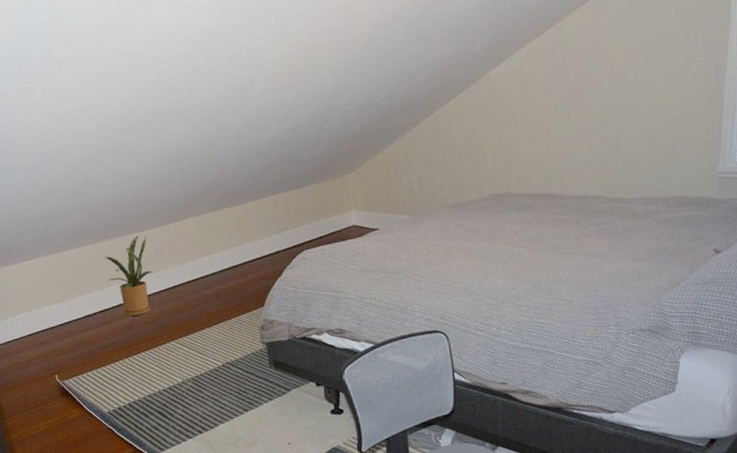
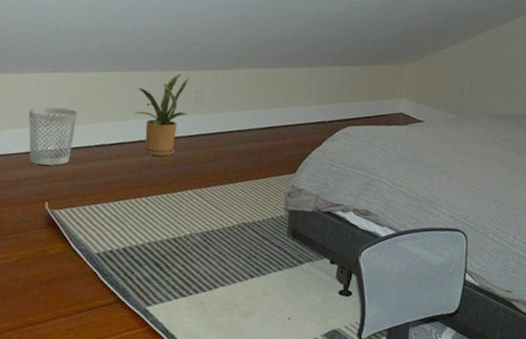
wastebasket: none [21,289,65,344] -> present [28,106,78,166]

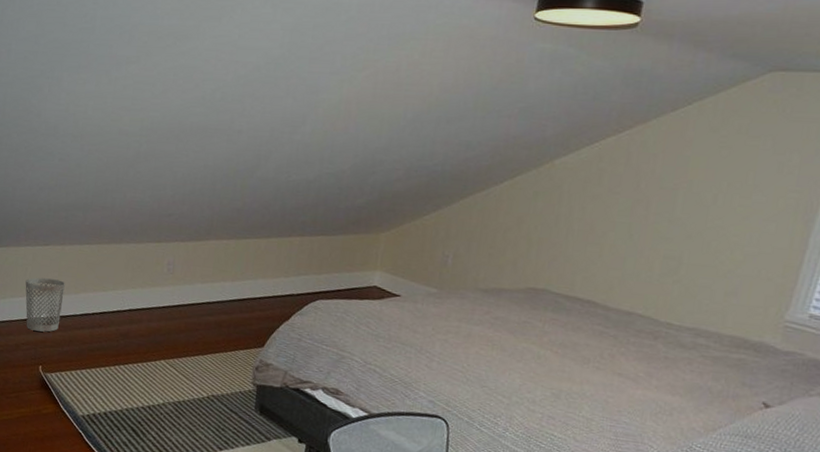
house plant: present [134,73,190,156] -> none [113,245,163,327]

